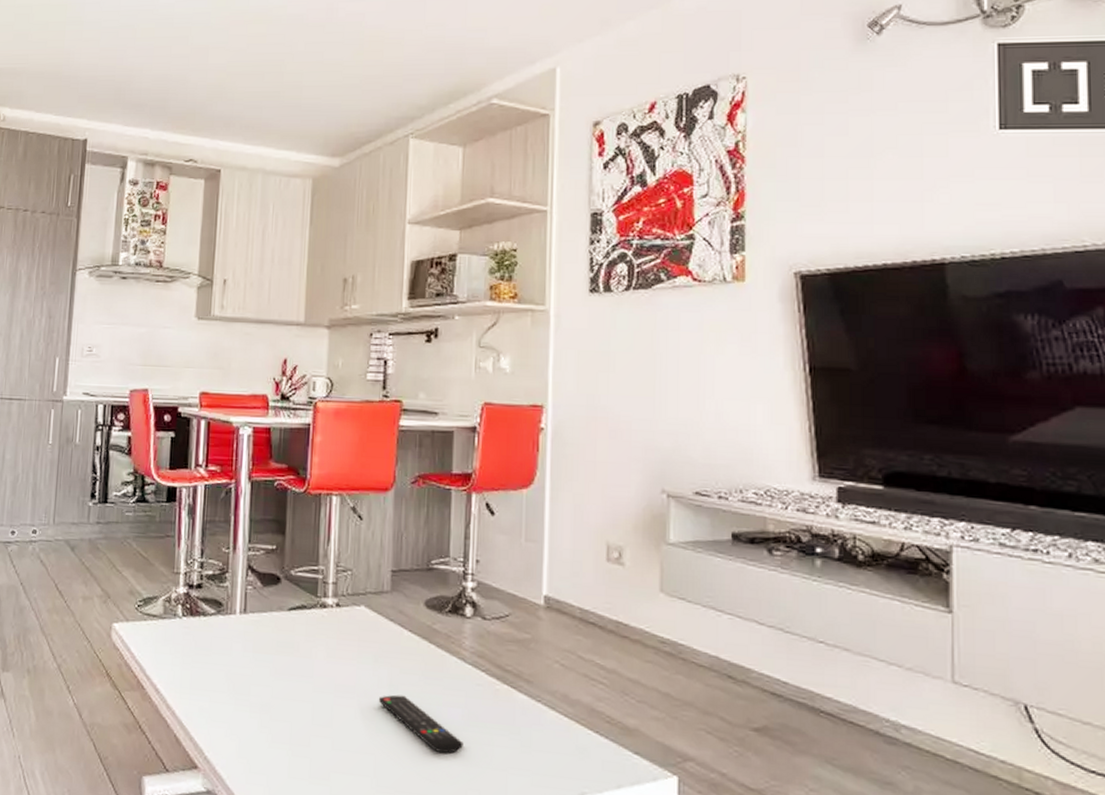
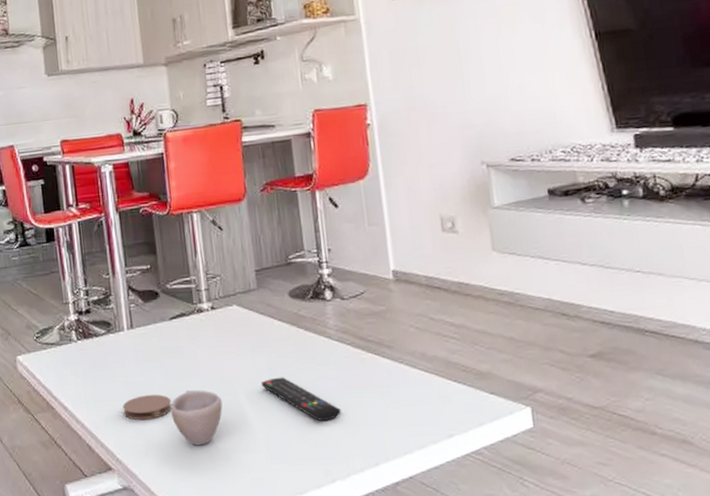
coaster: none [220,690,276,719] -> present [122,394,172,421]
cup: none [272,693,332,758] -> present [170,390,223,446]

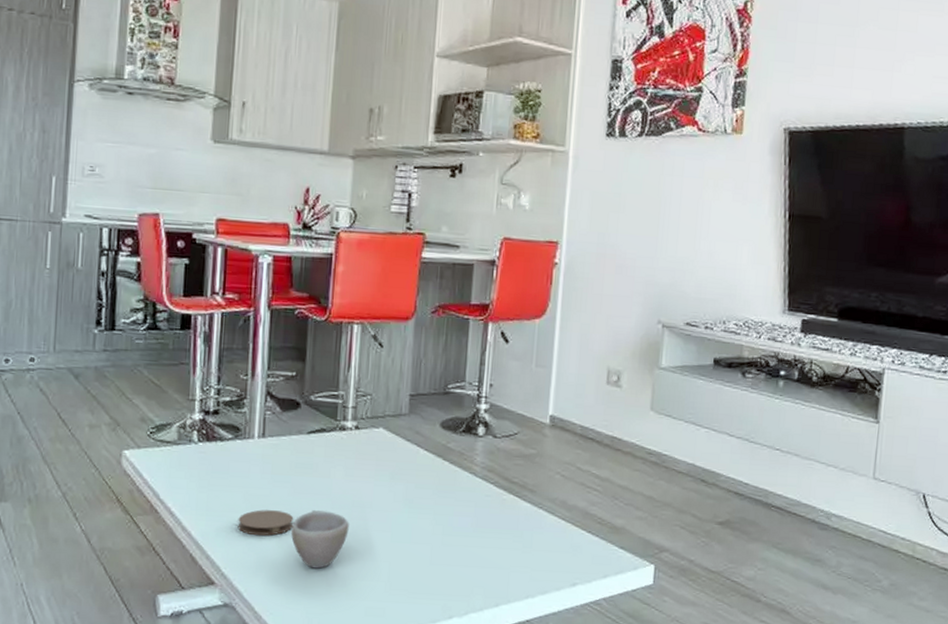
remote control: present [261,377,341,422] -> none [394,507,472,558]

